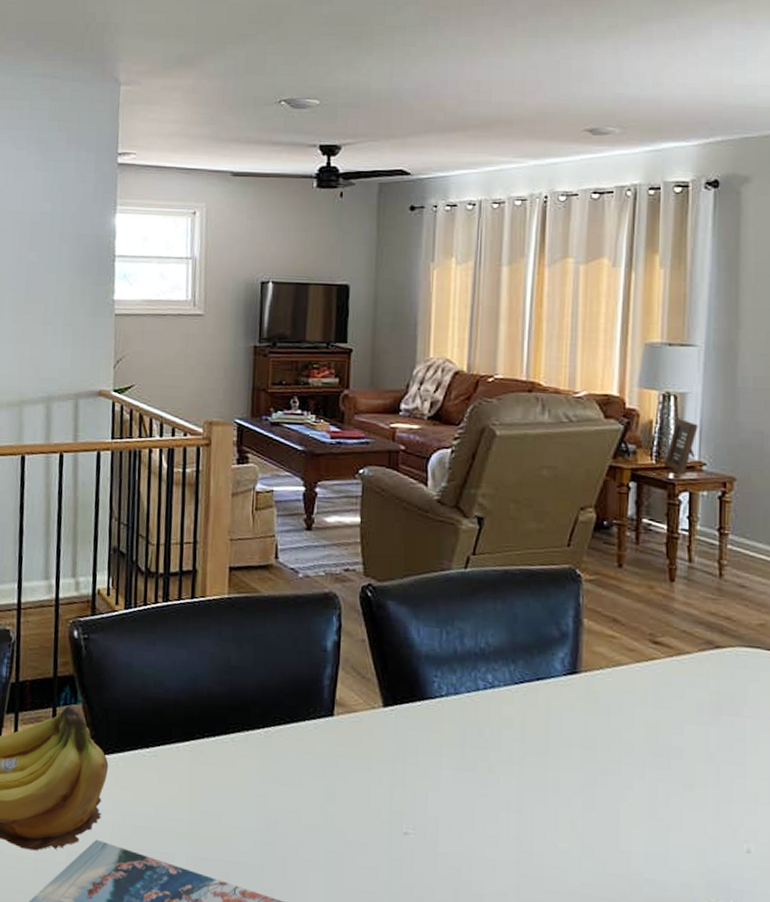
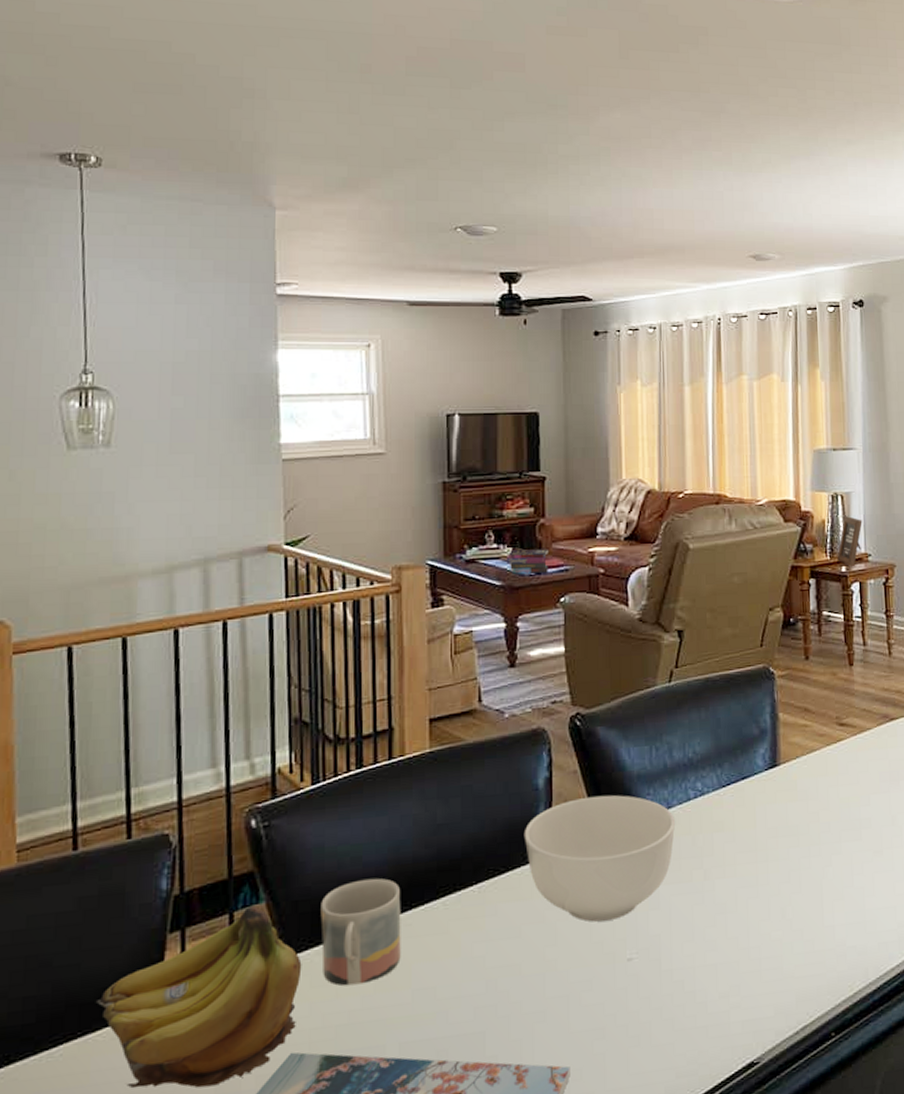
mug: none [125,702,196,795] -> present [320,878,401,986]
books: none [308,417,350,445] -> present [506,549,548,575]
bowl: none [310,667,463,792] -> present [523,795,676,922]

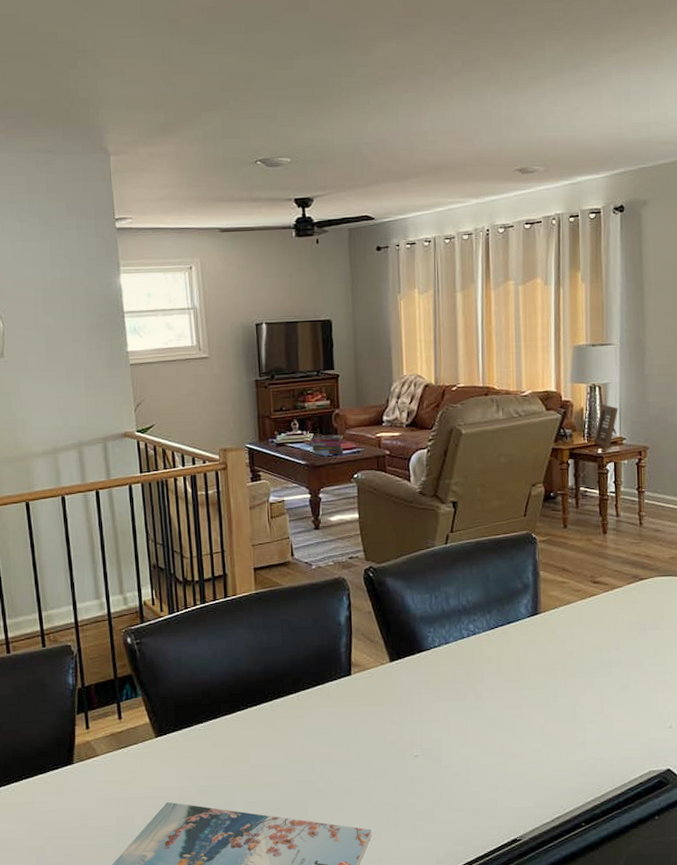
fruit: present [97,906,302,1089] -> none [33,699,171,820]
mug: present [320,878,401,986] -> none [181,684,241,760]
bowl: present [523,795,676,922] -> none [330,631,452,727]

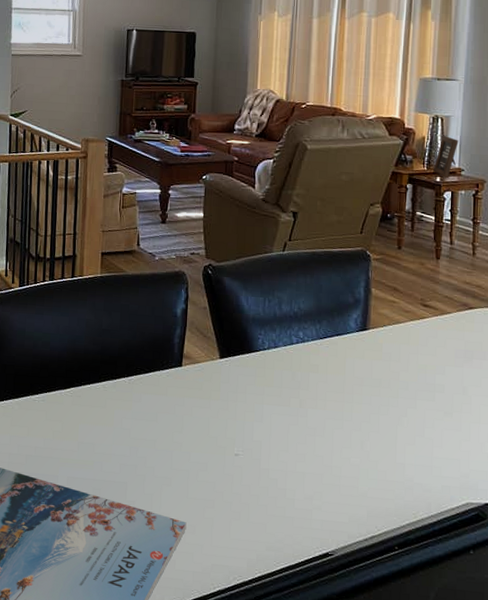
books: present [308,434,343,456] -> none [164,136,196,157]

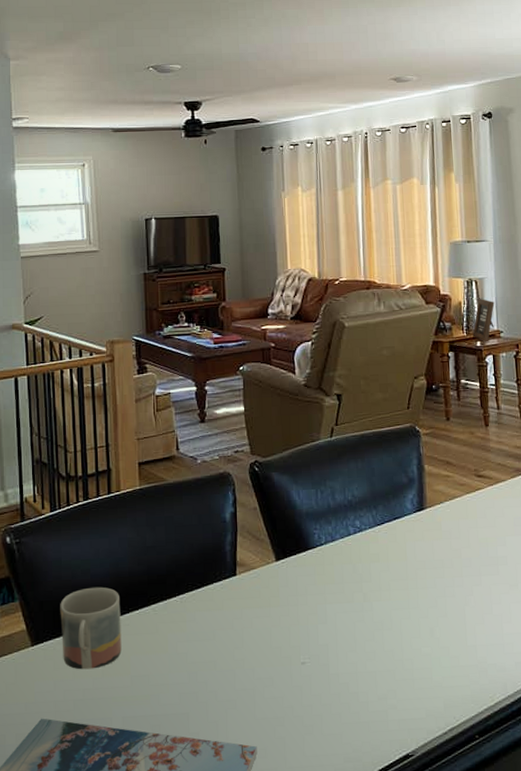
mug: none [19,358,75,431] -> present [60,586,122,670]

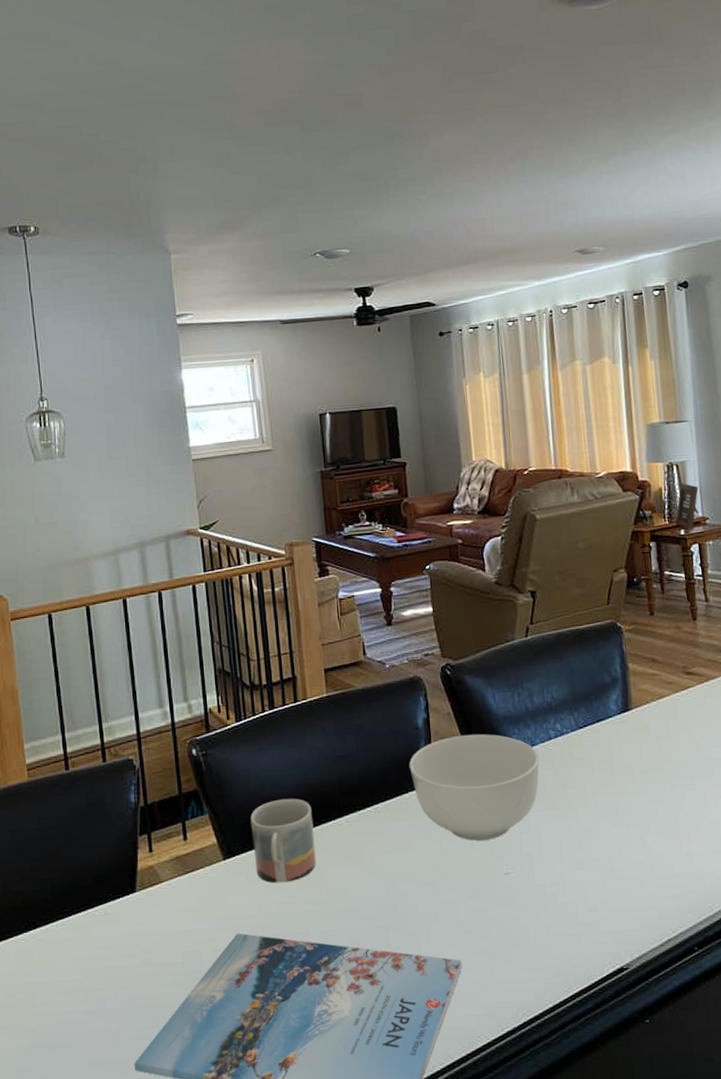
bowl: none [215,528,339,631] -> present [409,734,540,841]

